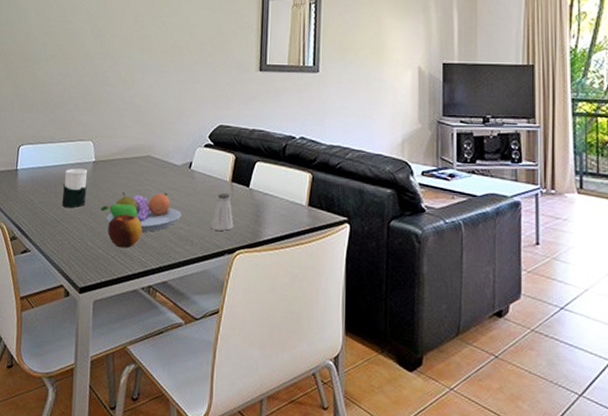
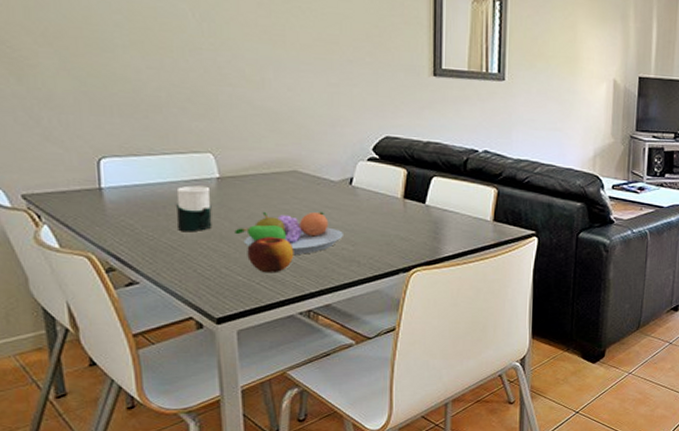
saltshaker: present [210,193,234,231] -> none [380,211,409,249]

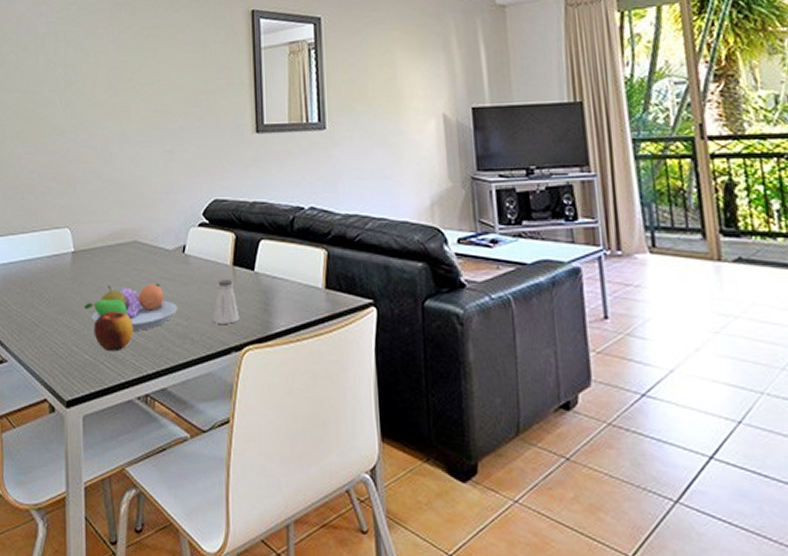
cup: present [175,185,212,232] -> none [39,261,67,308]
saltshaker: none [380,211,409,249] -> present [212,280,240,324]

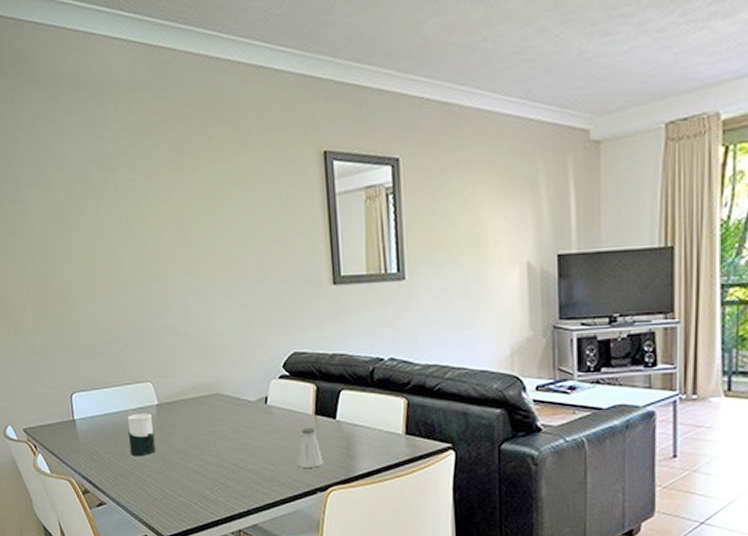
cup: none [39,261,67,308] -> present [127,413,156,457]
fruit bowl: present [84,283,177,331] -> none [173,432,263,475]
apple: present [94,312,134,352] -> none [184,459,223,494]

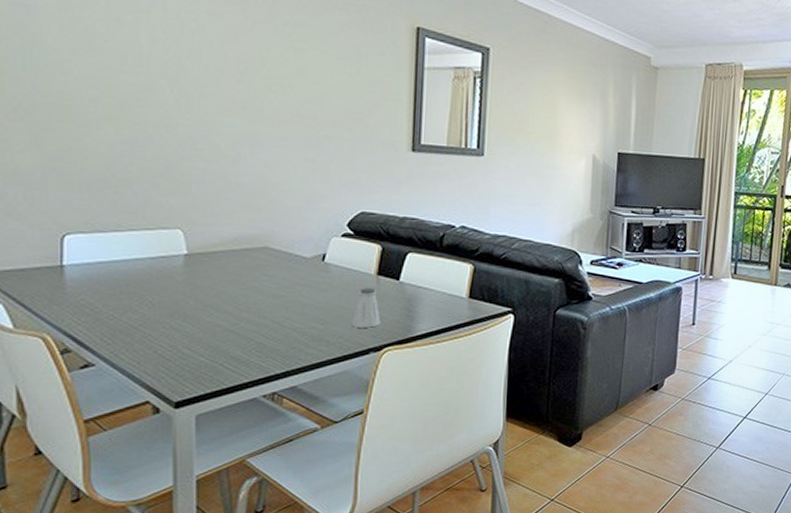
cup: present [127,413,156,457] -> none [139,262,178,311]

